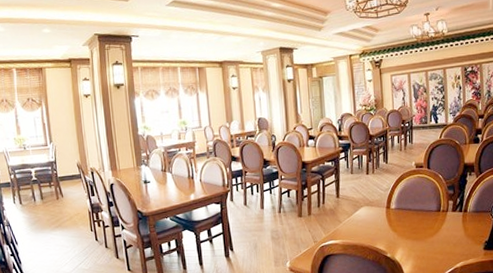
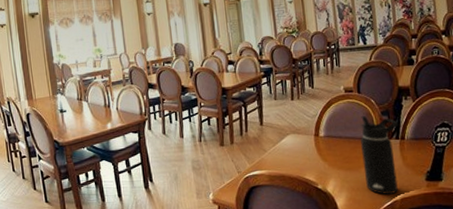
water bottle: none [428,189,463,262] -> present [361,115,399,194]

